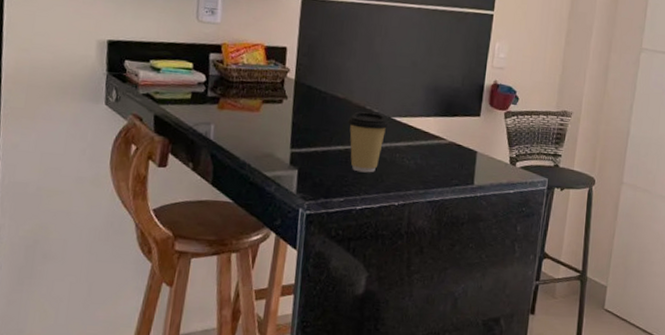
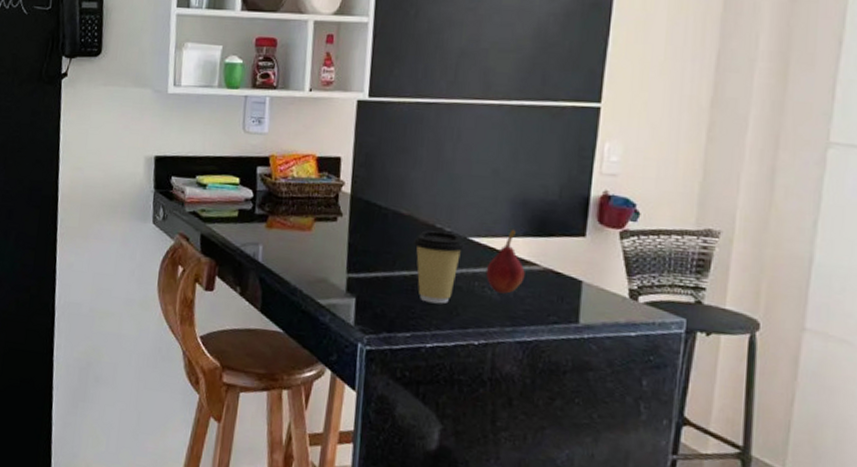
fruit: none [405,111,435,163] -> present [485,230,525,294]

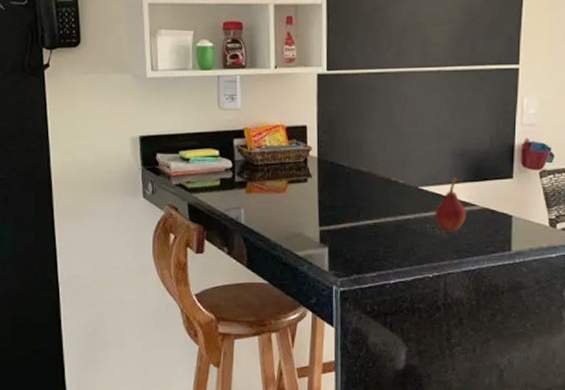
coffee cup: present [412,230,466,304] -> none [373,184,417,246]

